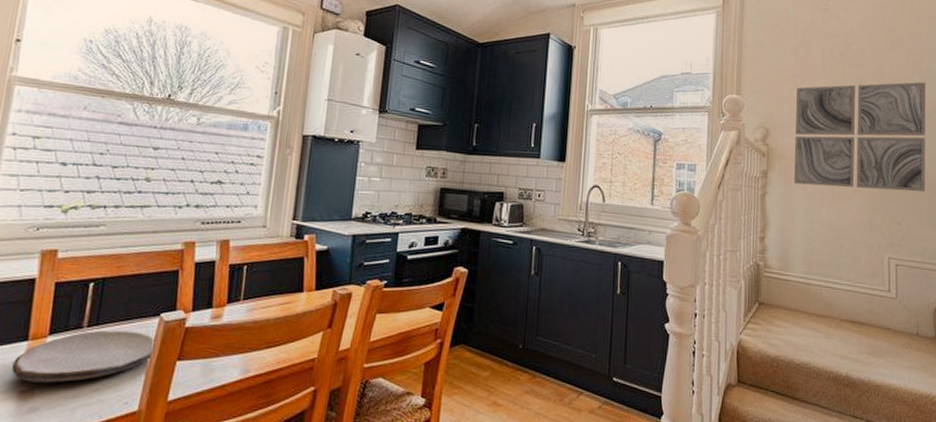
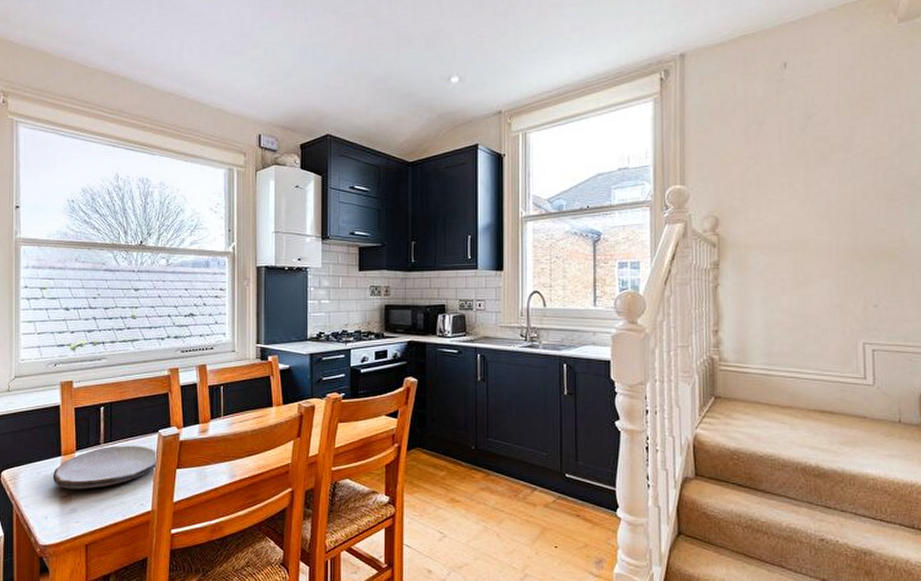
wall art: present [794,82,925,193] -> none [749,147,907,273]

